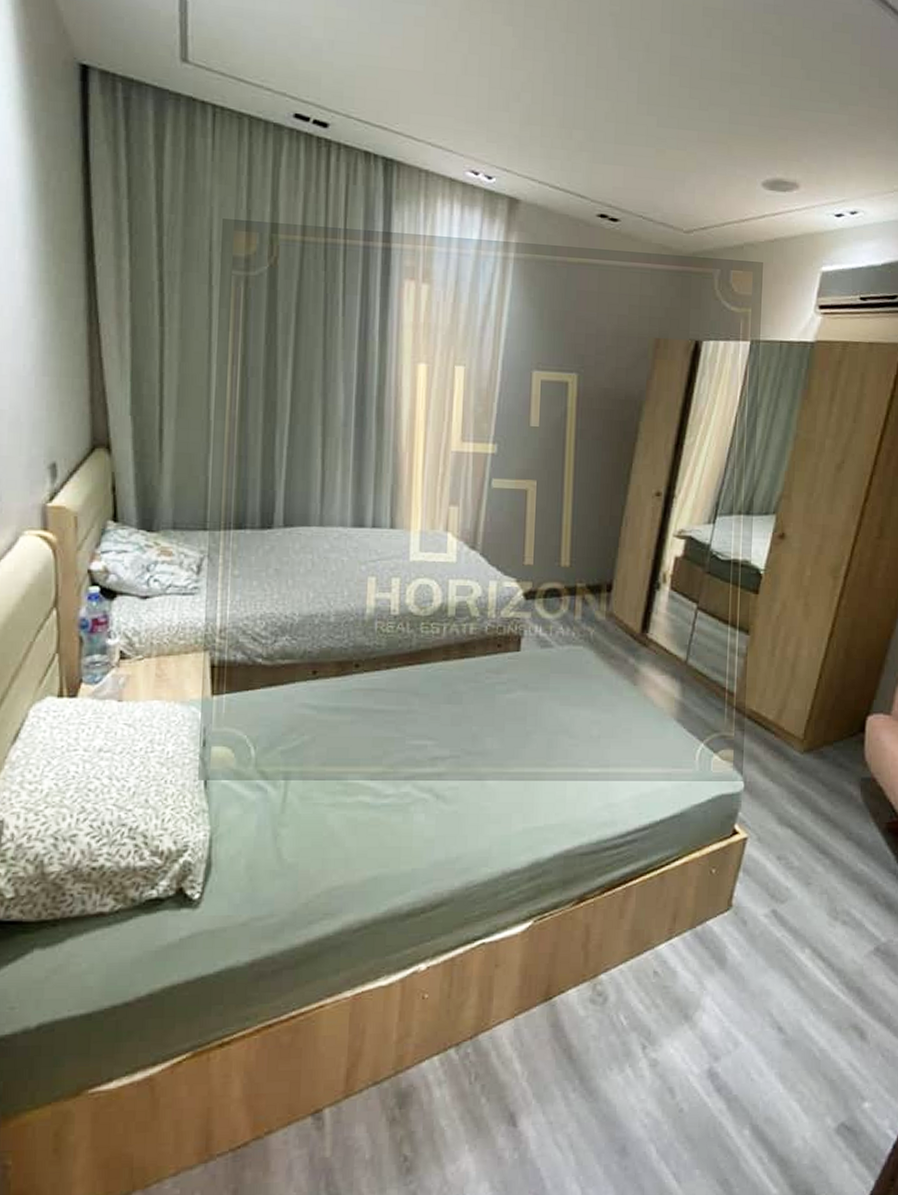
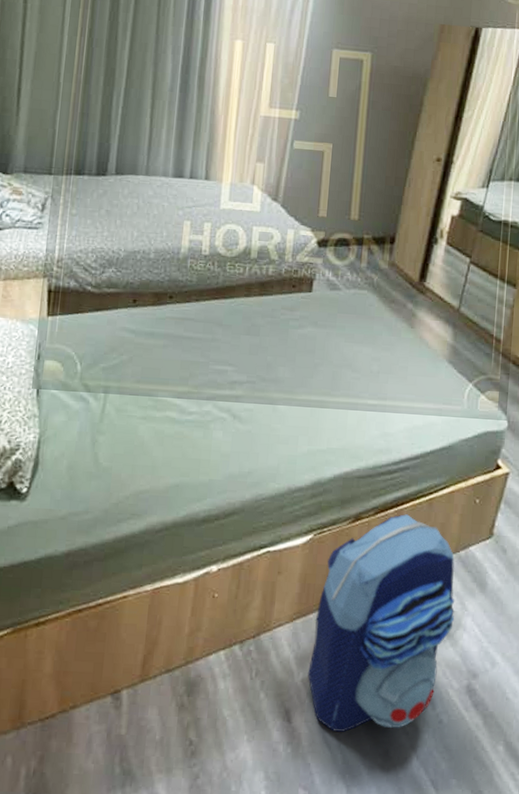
backpack: none [533,891,693,1132] -> present [308,514,455,732]

